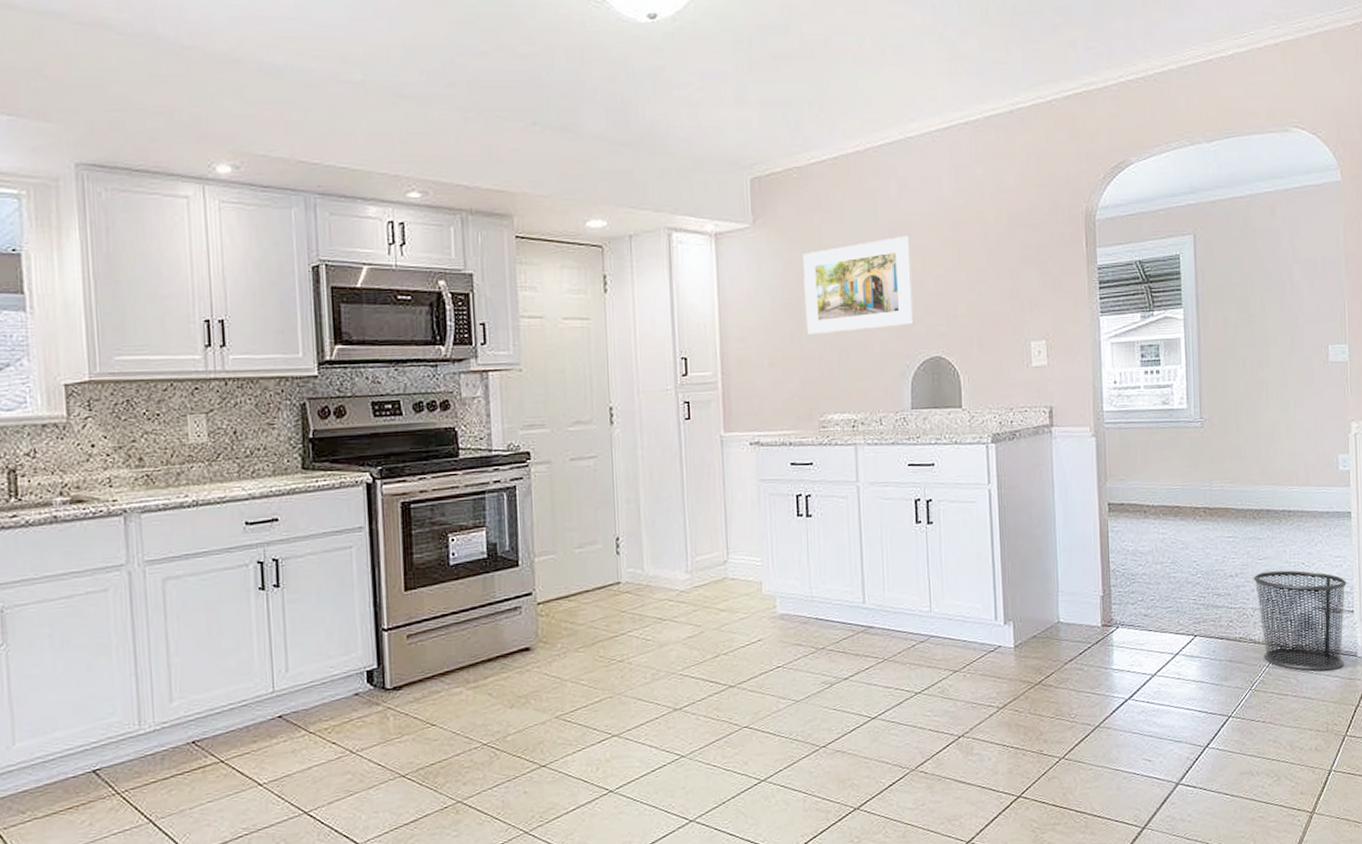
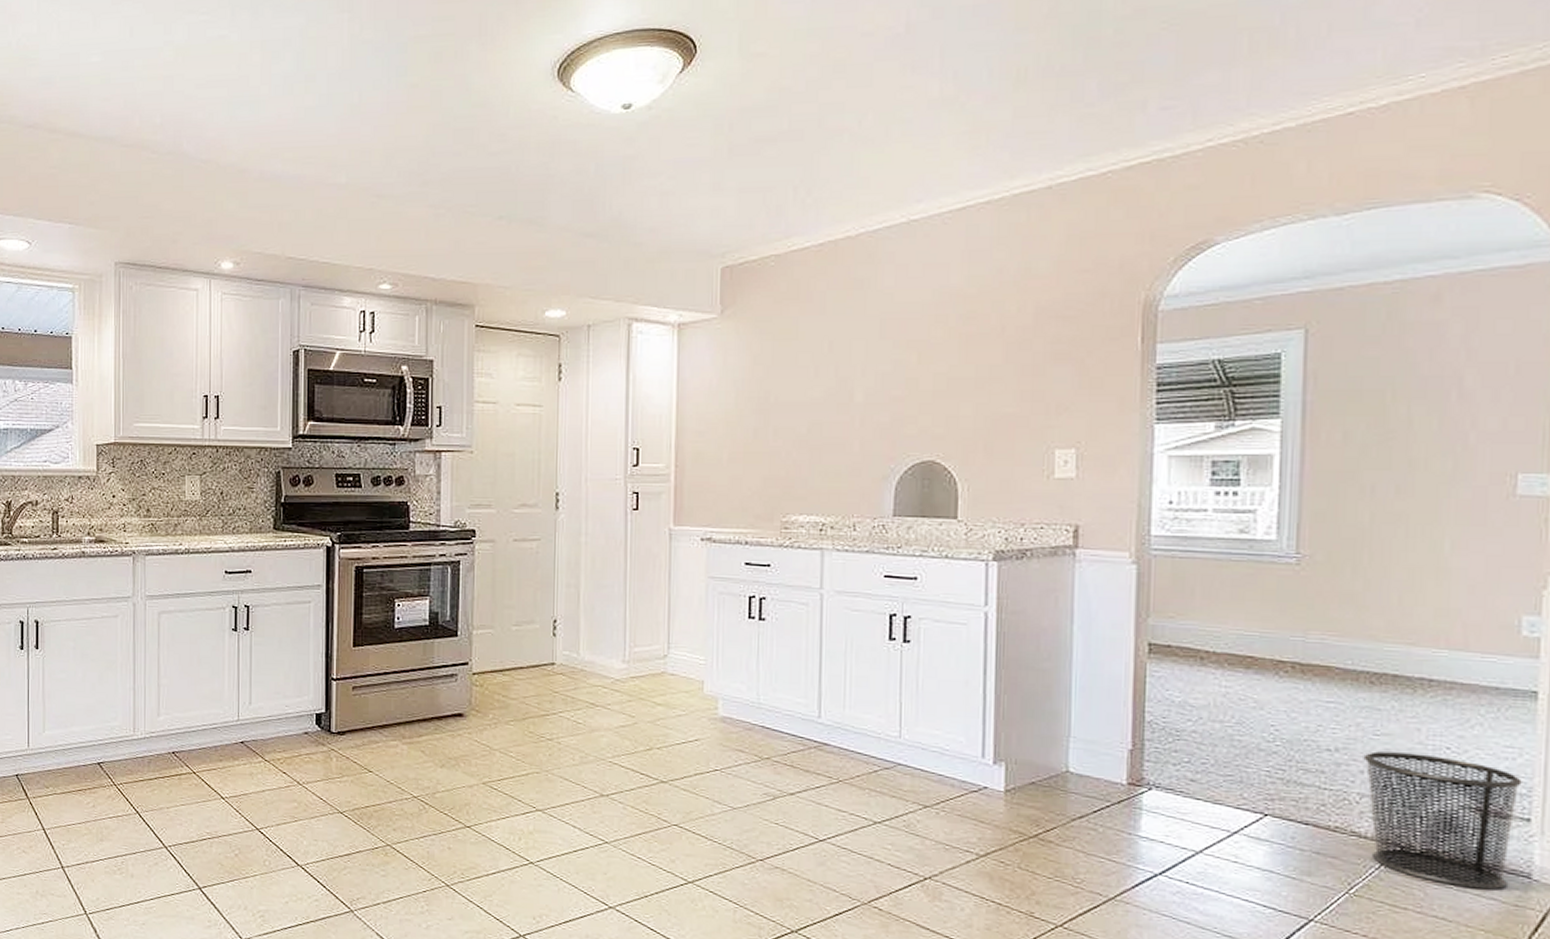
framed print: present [803,235,914,336] -> none [773,327,906,432]

